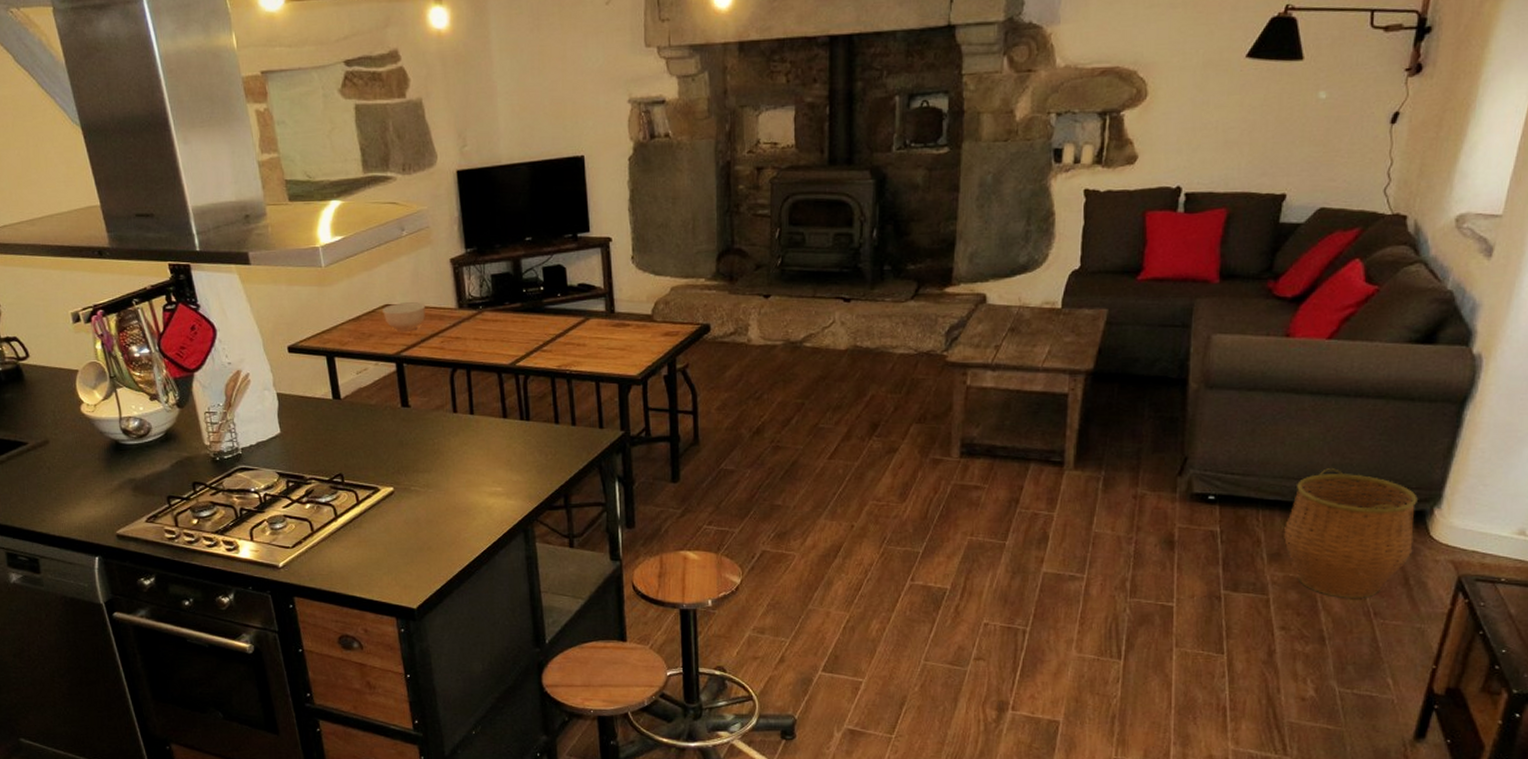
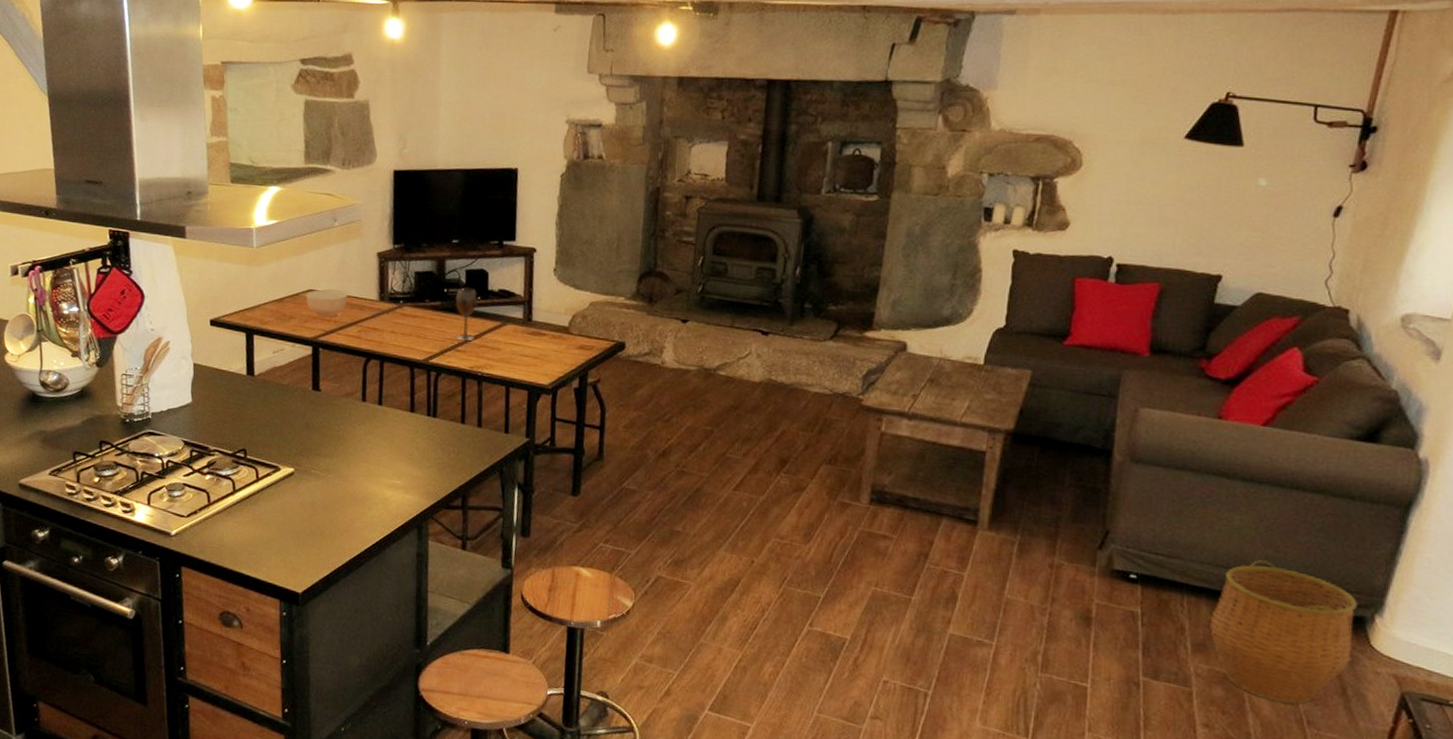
wine glass: none [535,284,559,341] -> present [455,286,478,342]

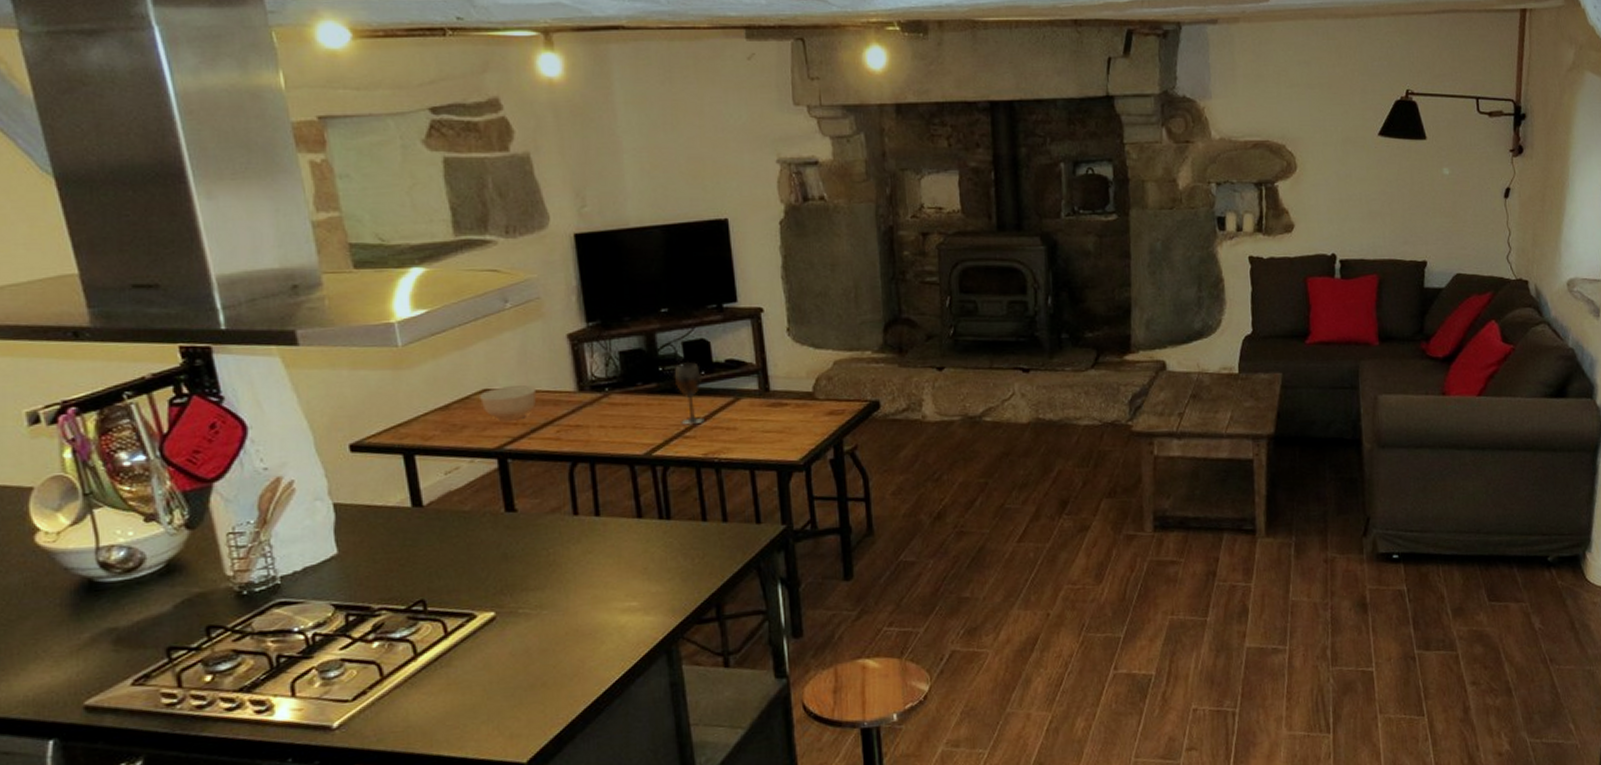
basket: present [1210,560,1357,704] -> none [1463,520,1574,647]

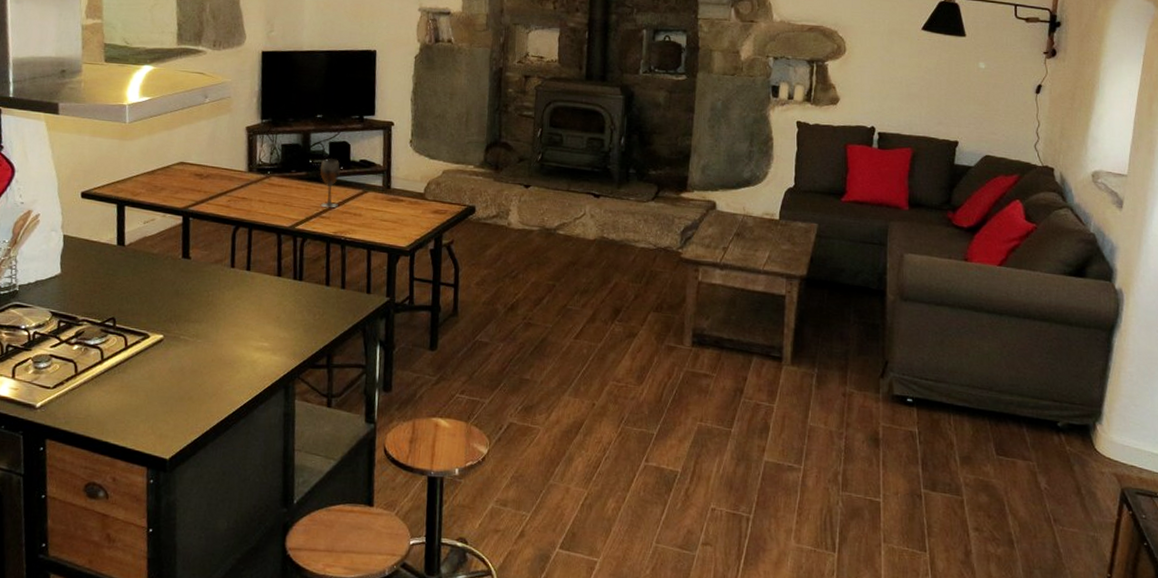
bowl: present [480,385,537,421] -> none [177,161,218,189]

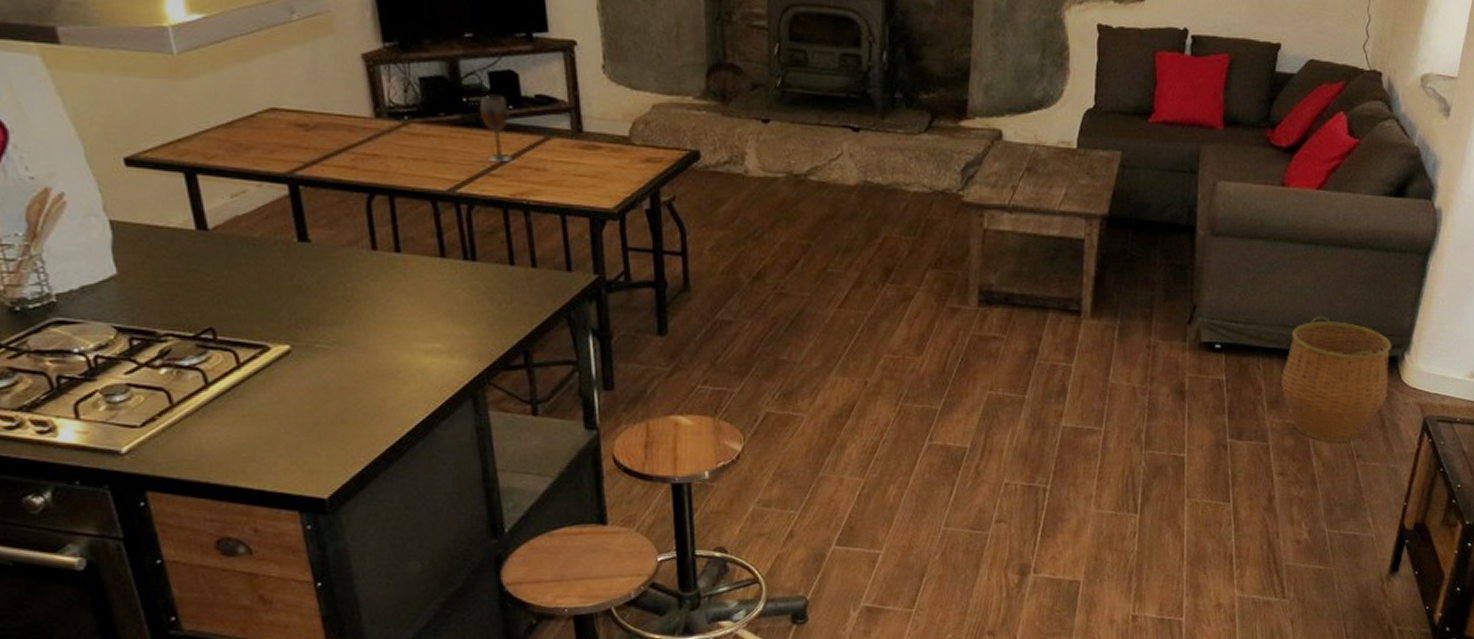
basket: none [973,380,1082,505] -> present [1281,316,1391,442]

